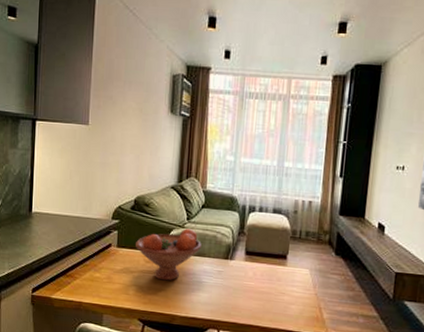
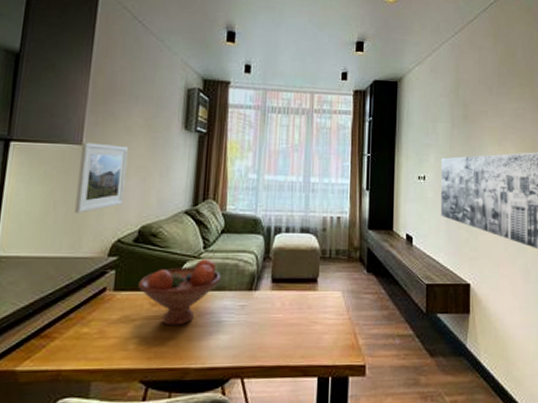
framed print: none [85,123,125,183] -> present [74,142,129,213]

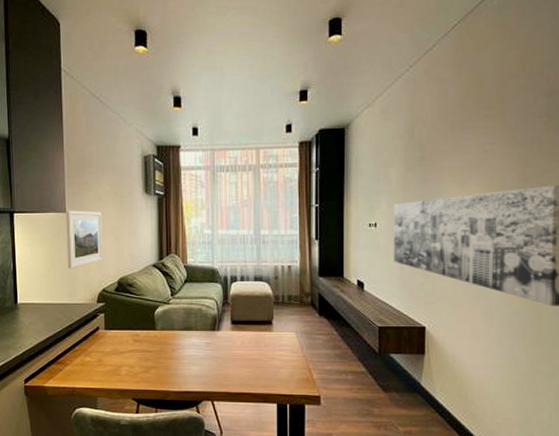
fruit bowl: present [138,259,221,326] -> none [123,305,188,358]

